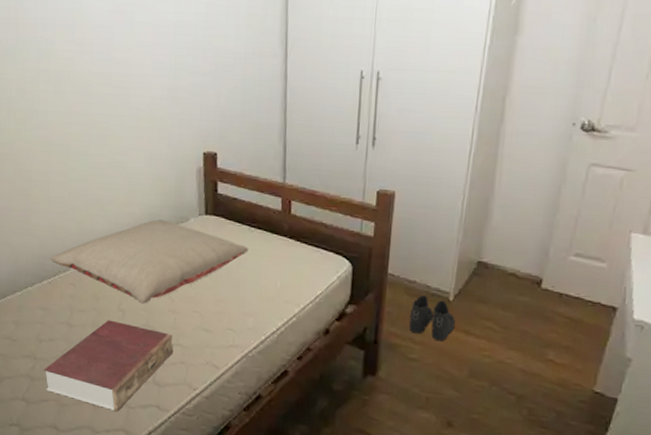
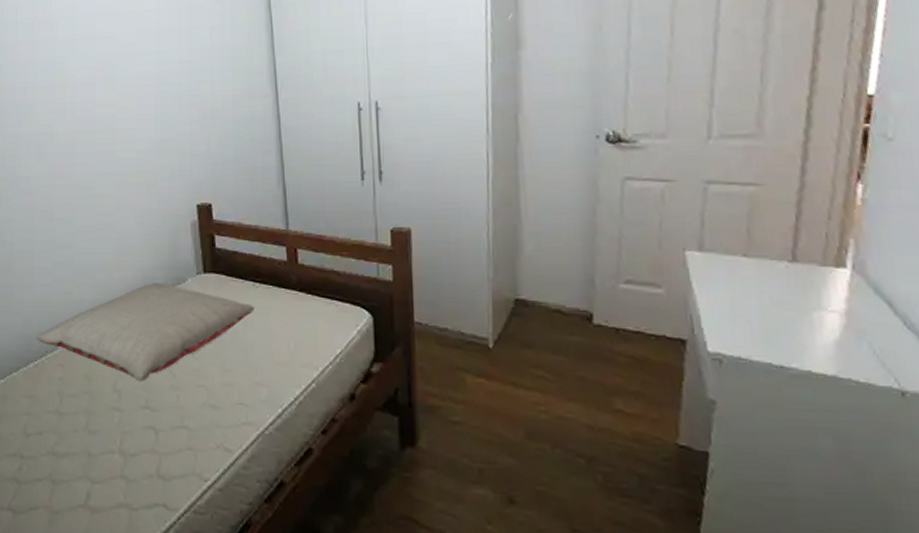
book: present [43,320,174,412] -> none [31,404,179,516]
boots: present [409,295,455,342] -> none [446,345,500,398]

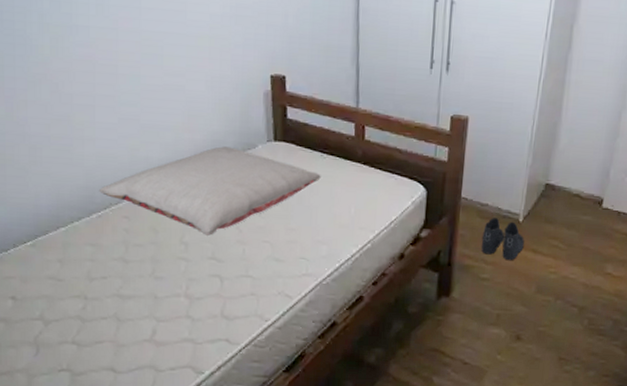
boots: none [446,345,500,398] -> present [482,218,524,261]

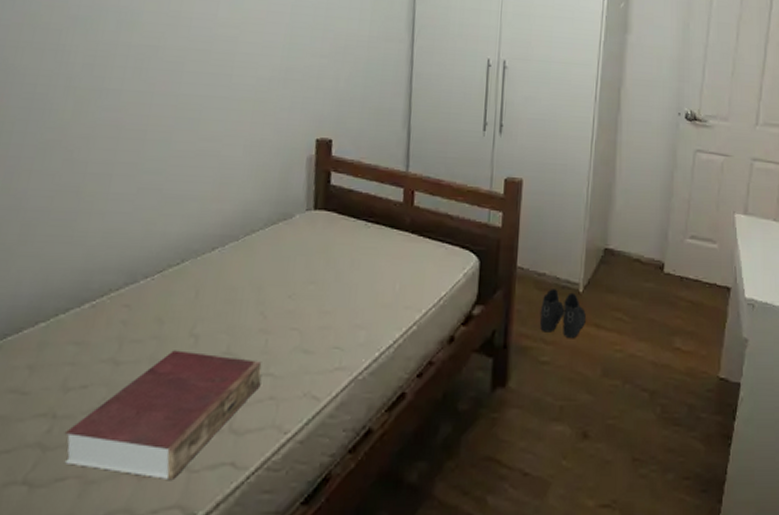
book: none [95,254,243,349] -> present [64,350,262,481]
pillow: present [100,146,321,236] -> none [99,217,364,324]

